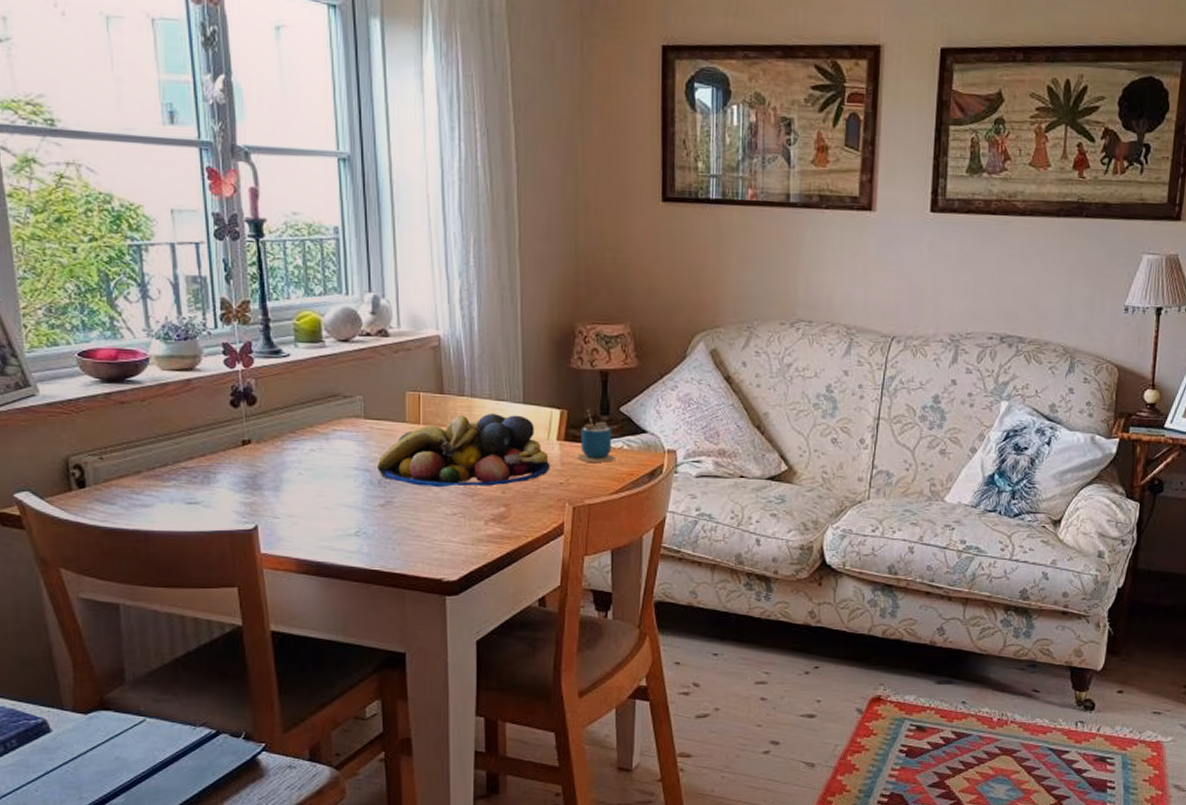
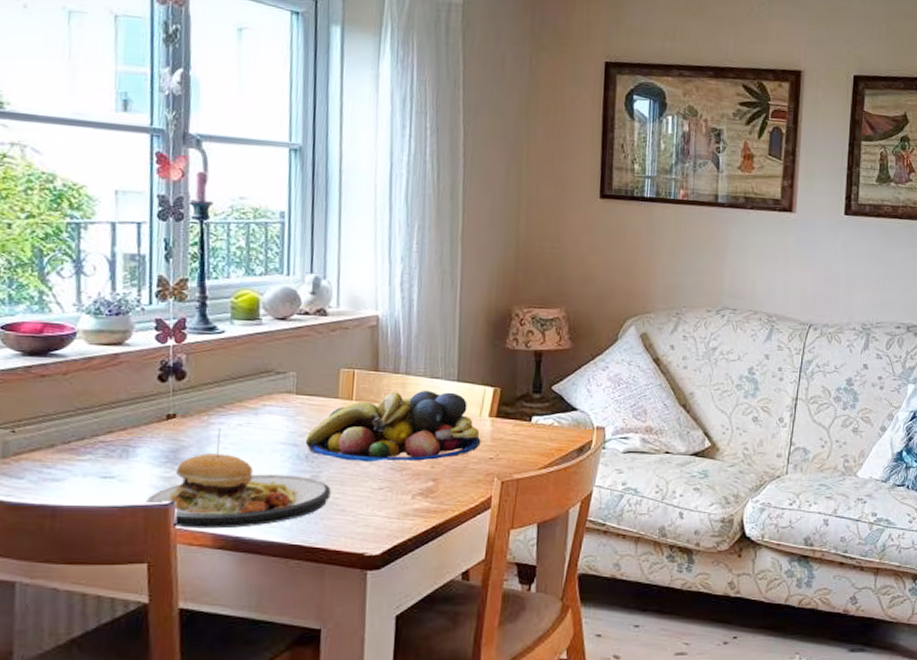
plate: none [230,453,405,554] -> present [146,427,331,529]
cup: present [577,409,616,464] -> none [508,387,546,439]

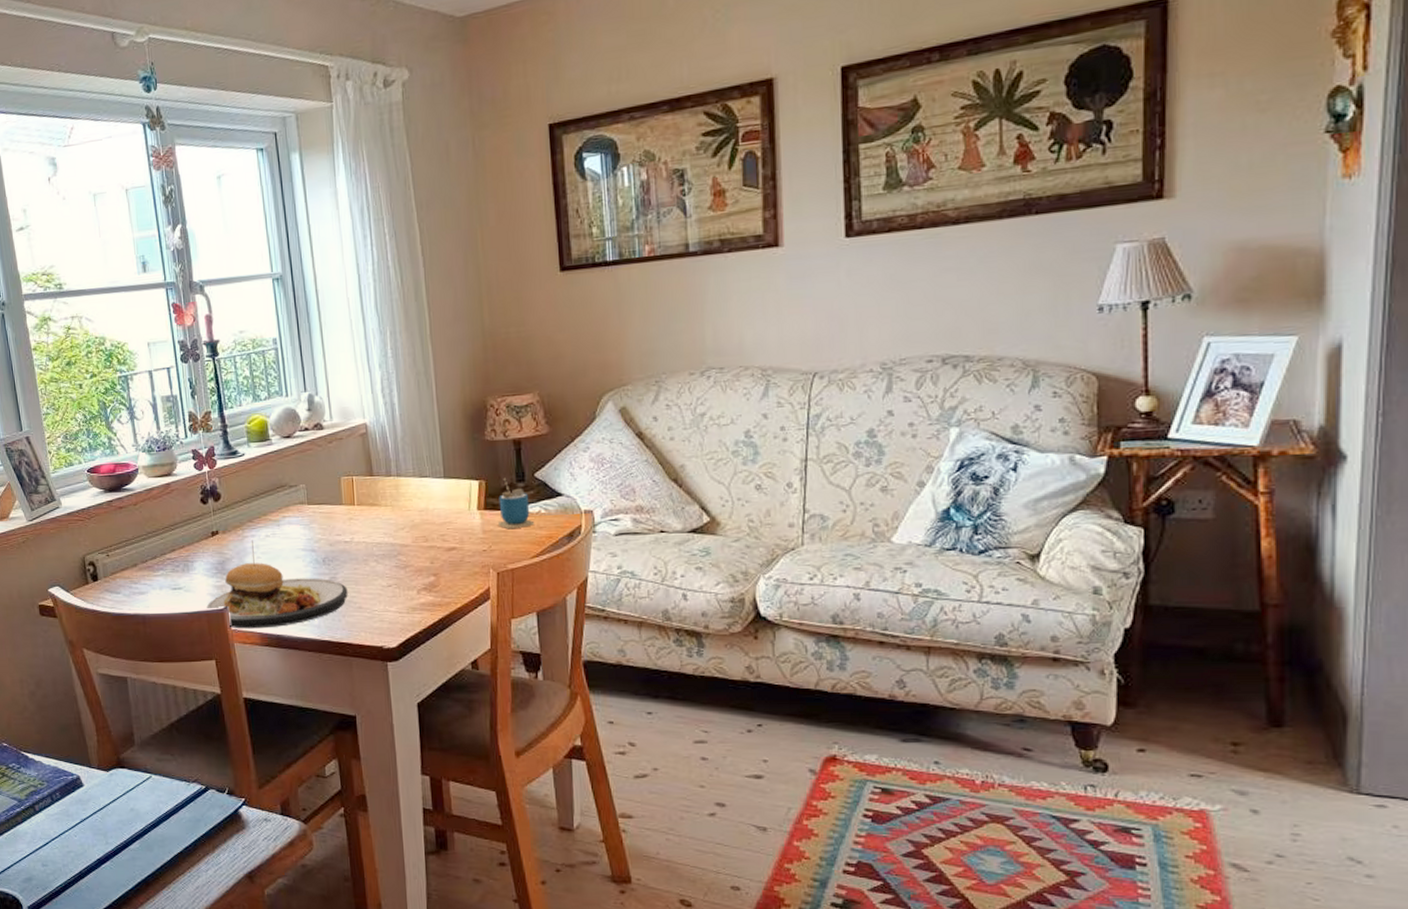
fruit bowl: present [305,390,481,463] -> none [320,489,473,562]
cup: none [508,387,546,439] -> present [497,477,535,530]

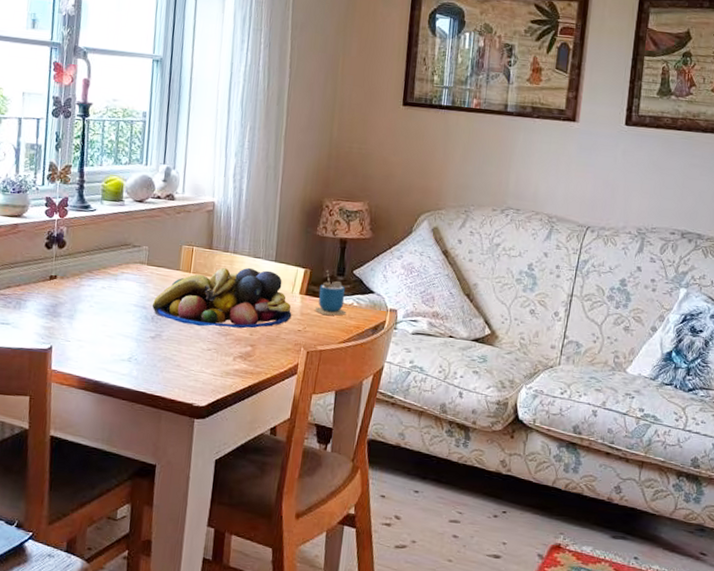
plate: present [206,540,348,629] -> none [31,289,170,373]
fruit bowl: none [320,489,473,562] -> present [152,267,292,329]

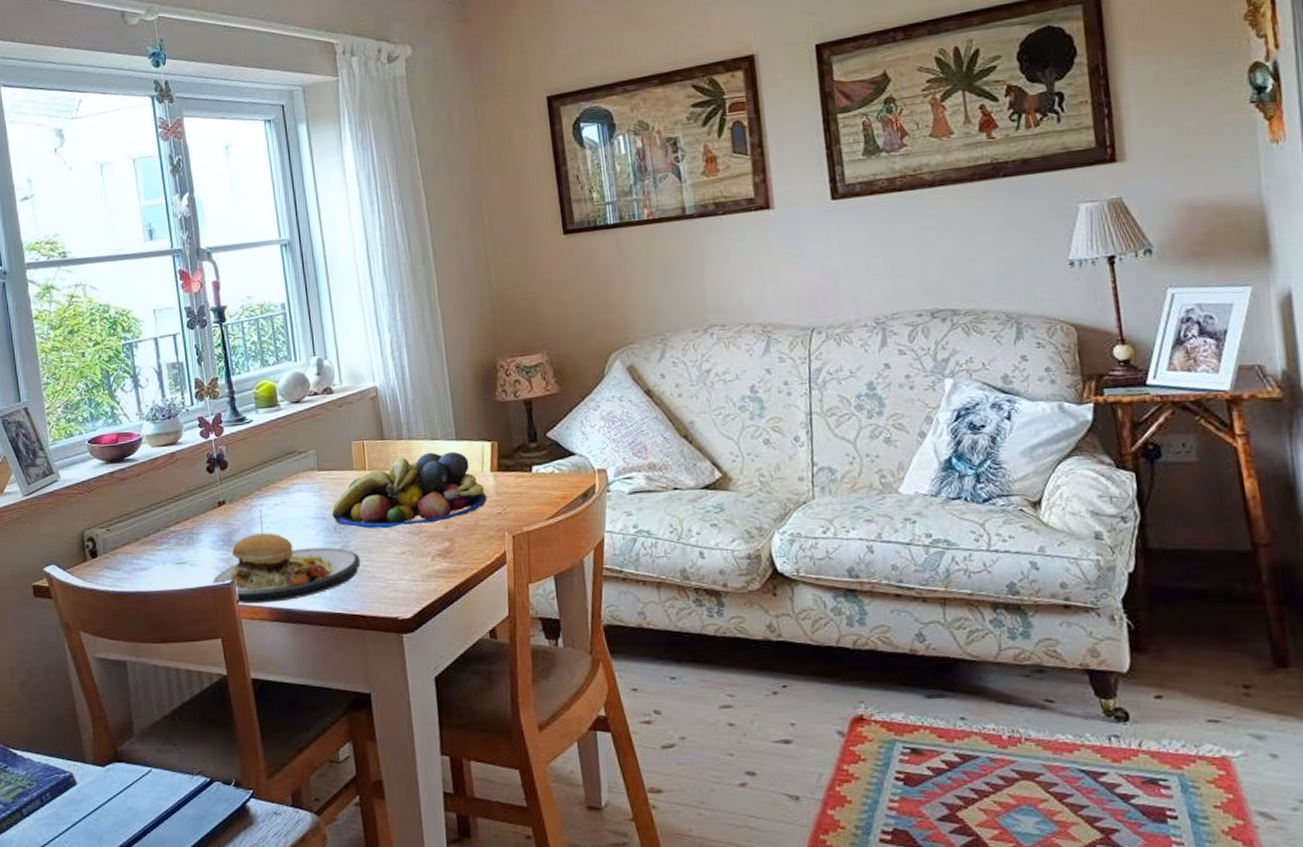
plate: none [31,289,170,373] -> present [212,509,361,604]
cup: present [314,269,347,316] -> none [511,438,549,491]

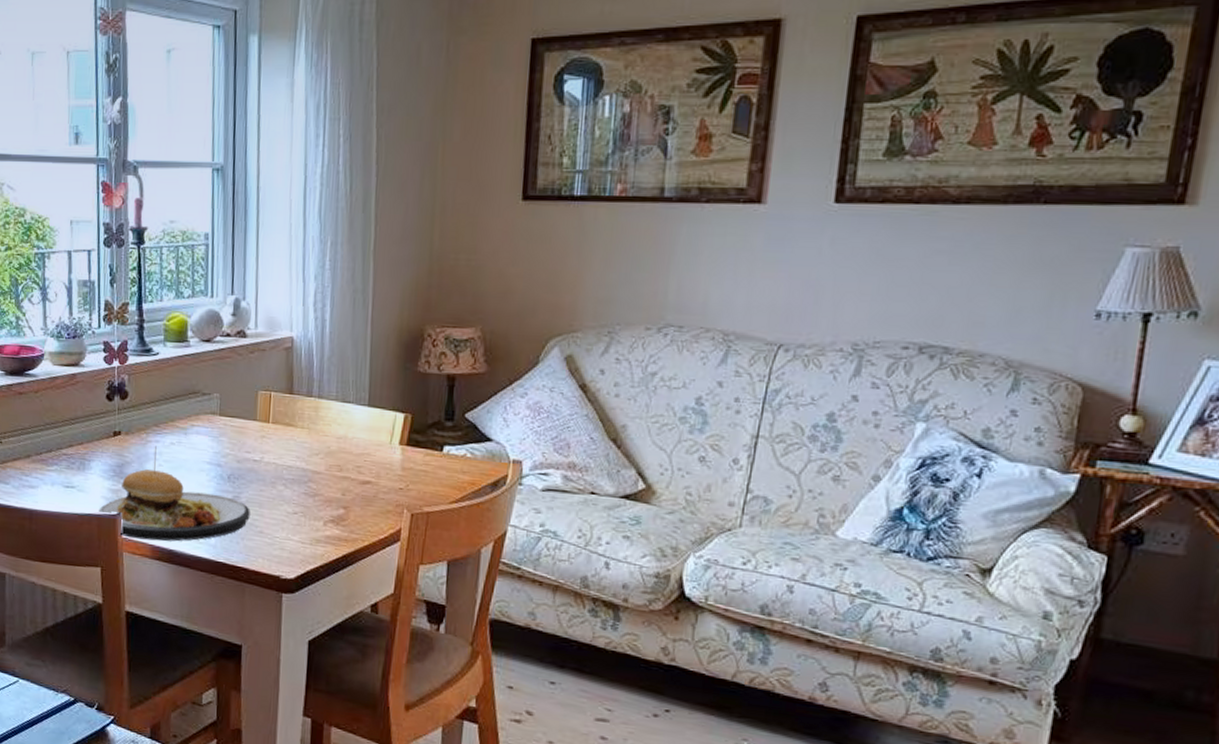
fruit bowl: present [331,451,487,529] -> none [227,414,391,488]

